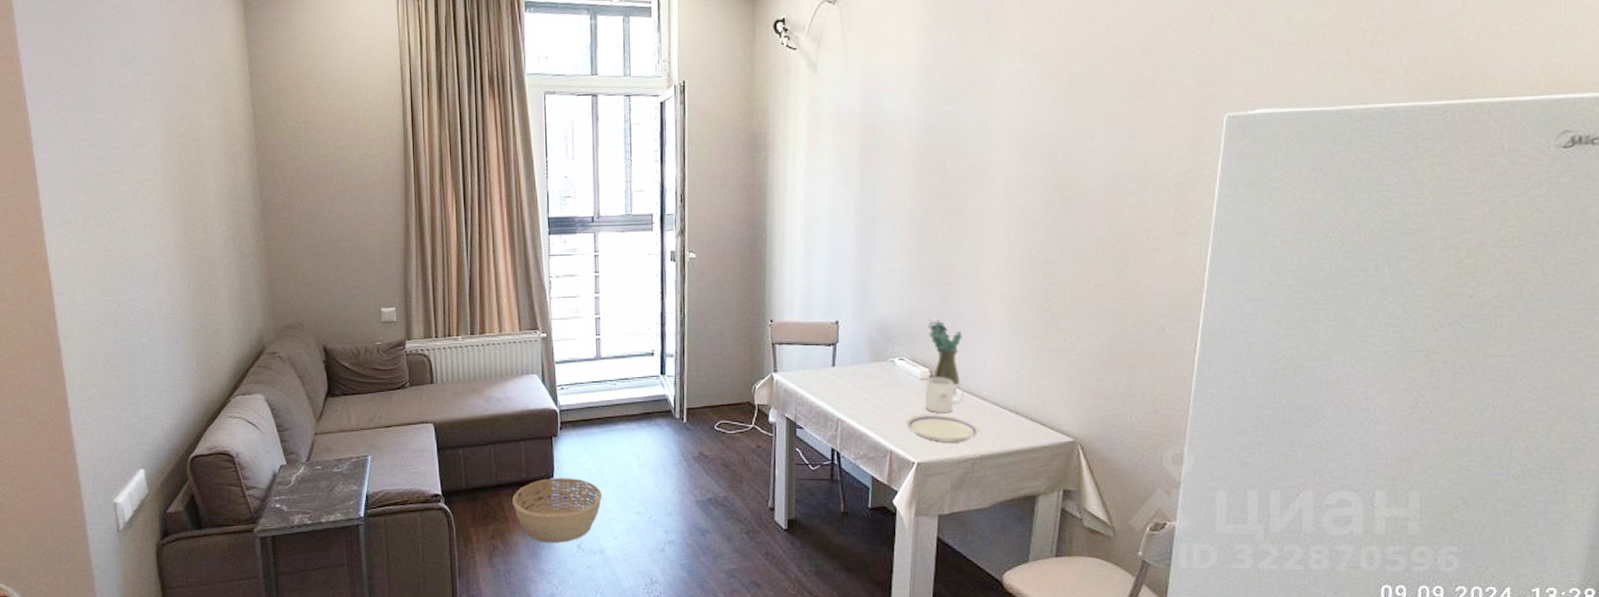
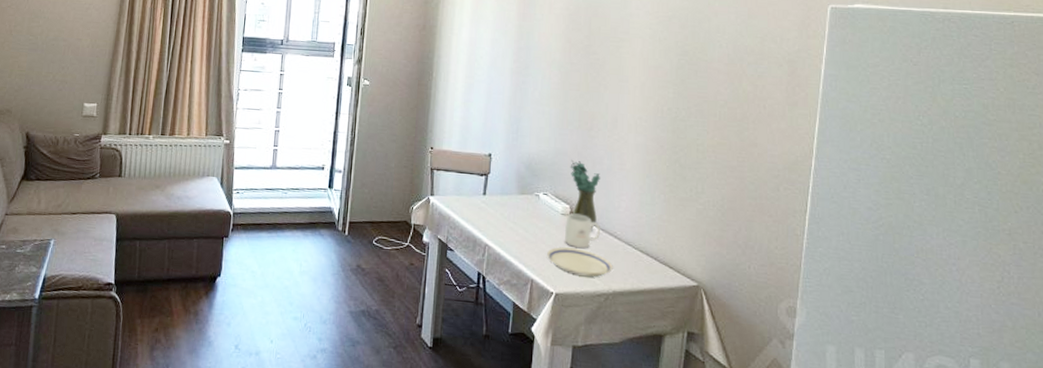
basket: present [512,477,603,543] -> none [179,276,264,341]

